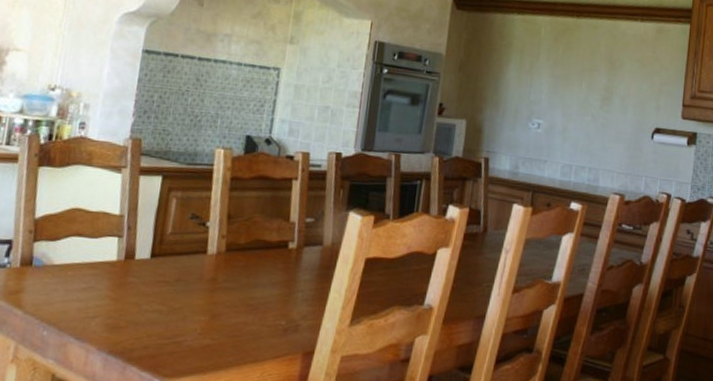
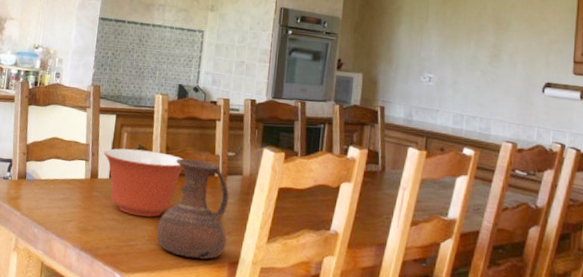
mixing bowl: none [144,218,250,305] -> present [104,148,184,217]
ceramic pitcher: none [211,228,306,352] -> present [156,158,229,260]

